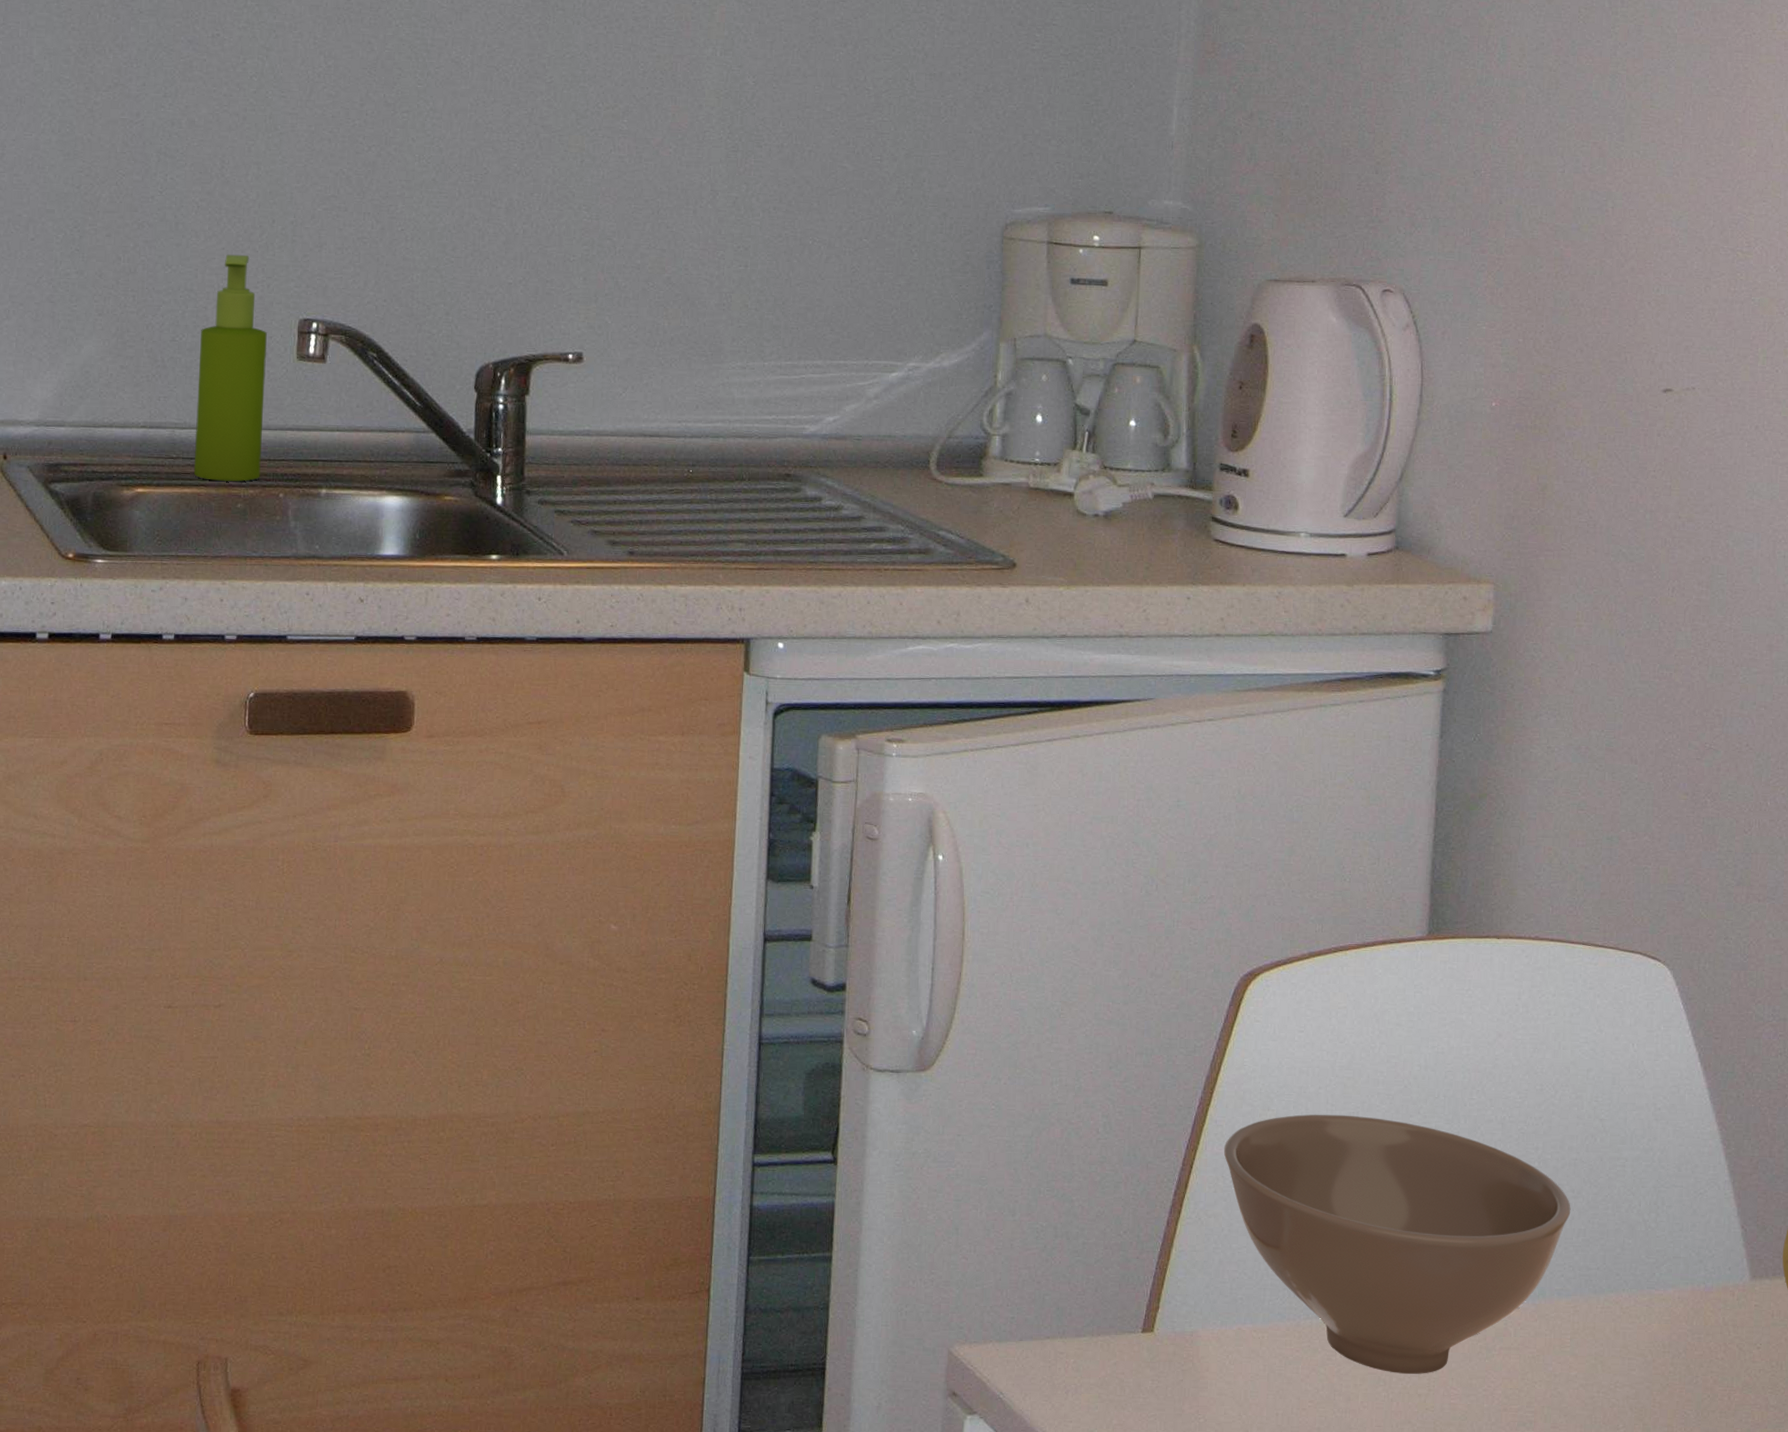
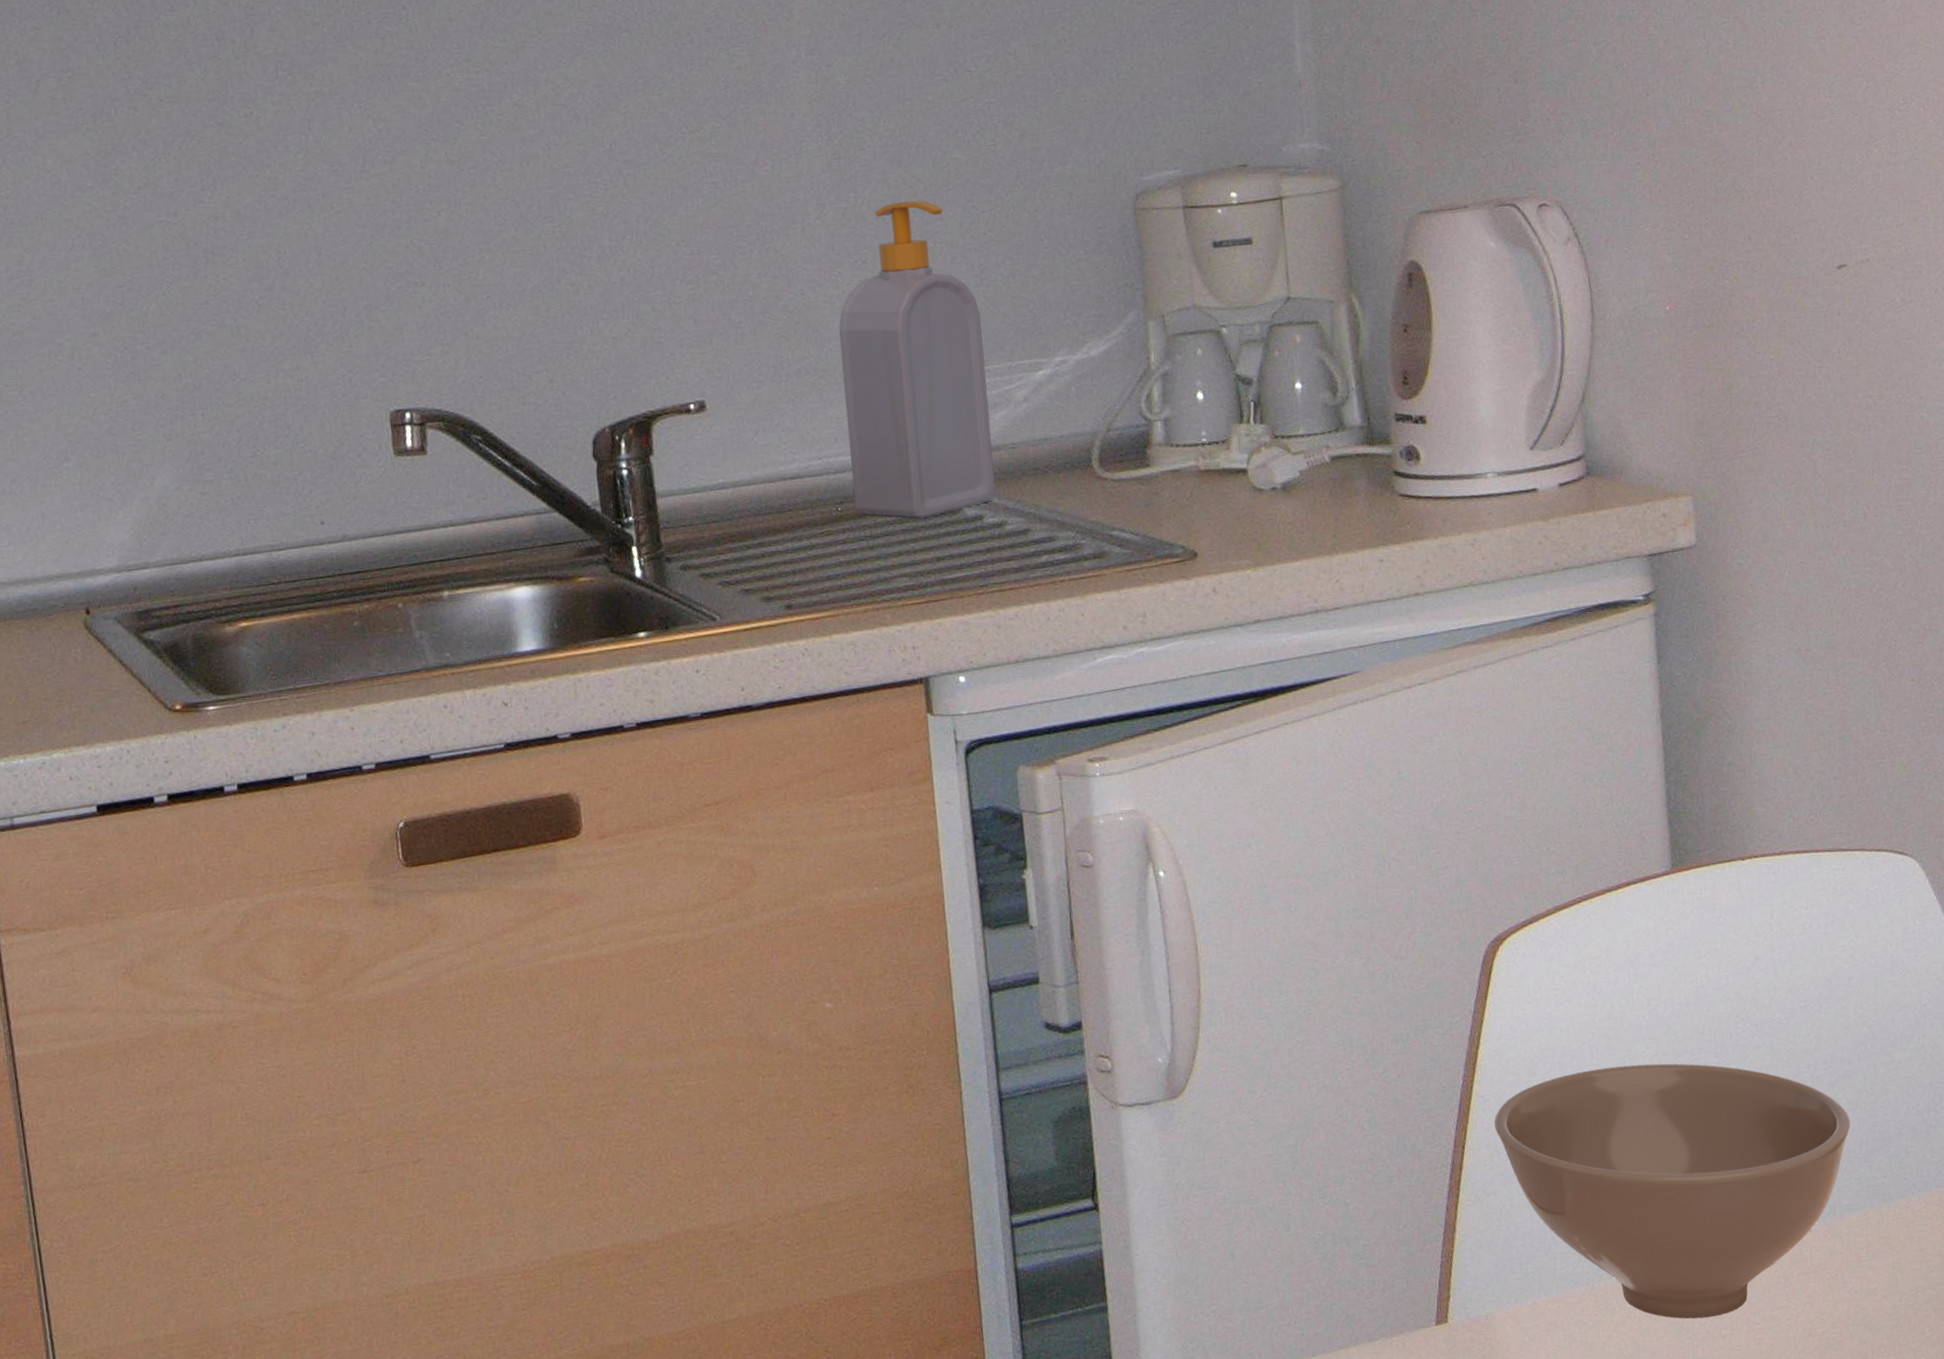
soap dispenser: present [194,254,267,481] -> none [283,350,374,601]
soap bottle: none [705,199,846,492] -> present [839,200,996,520]

